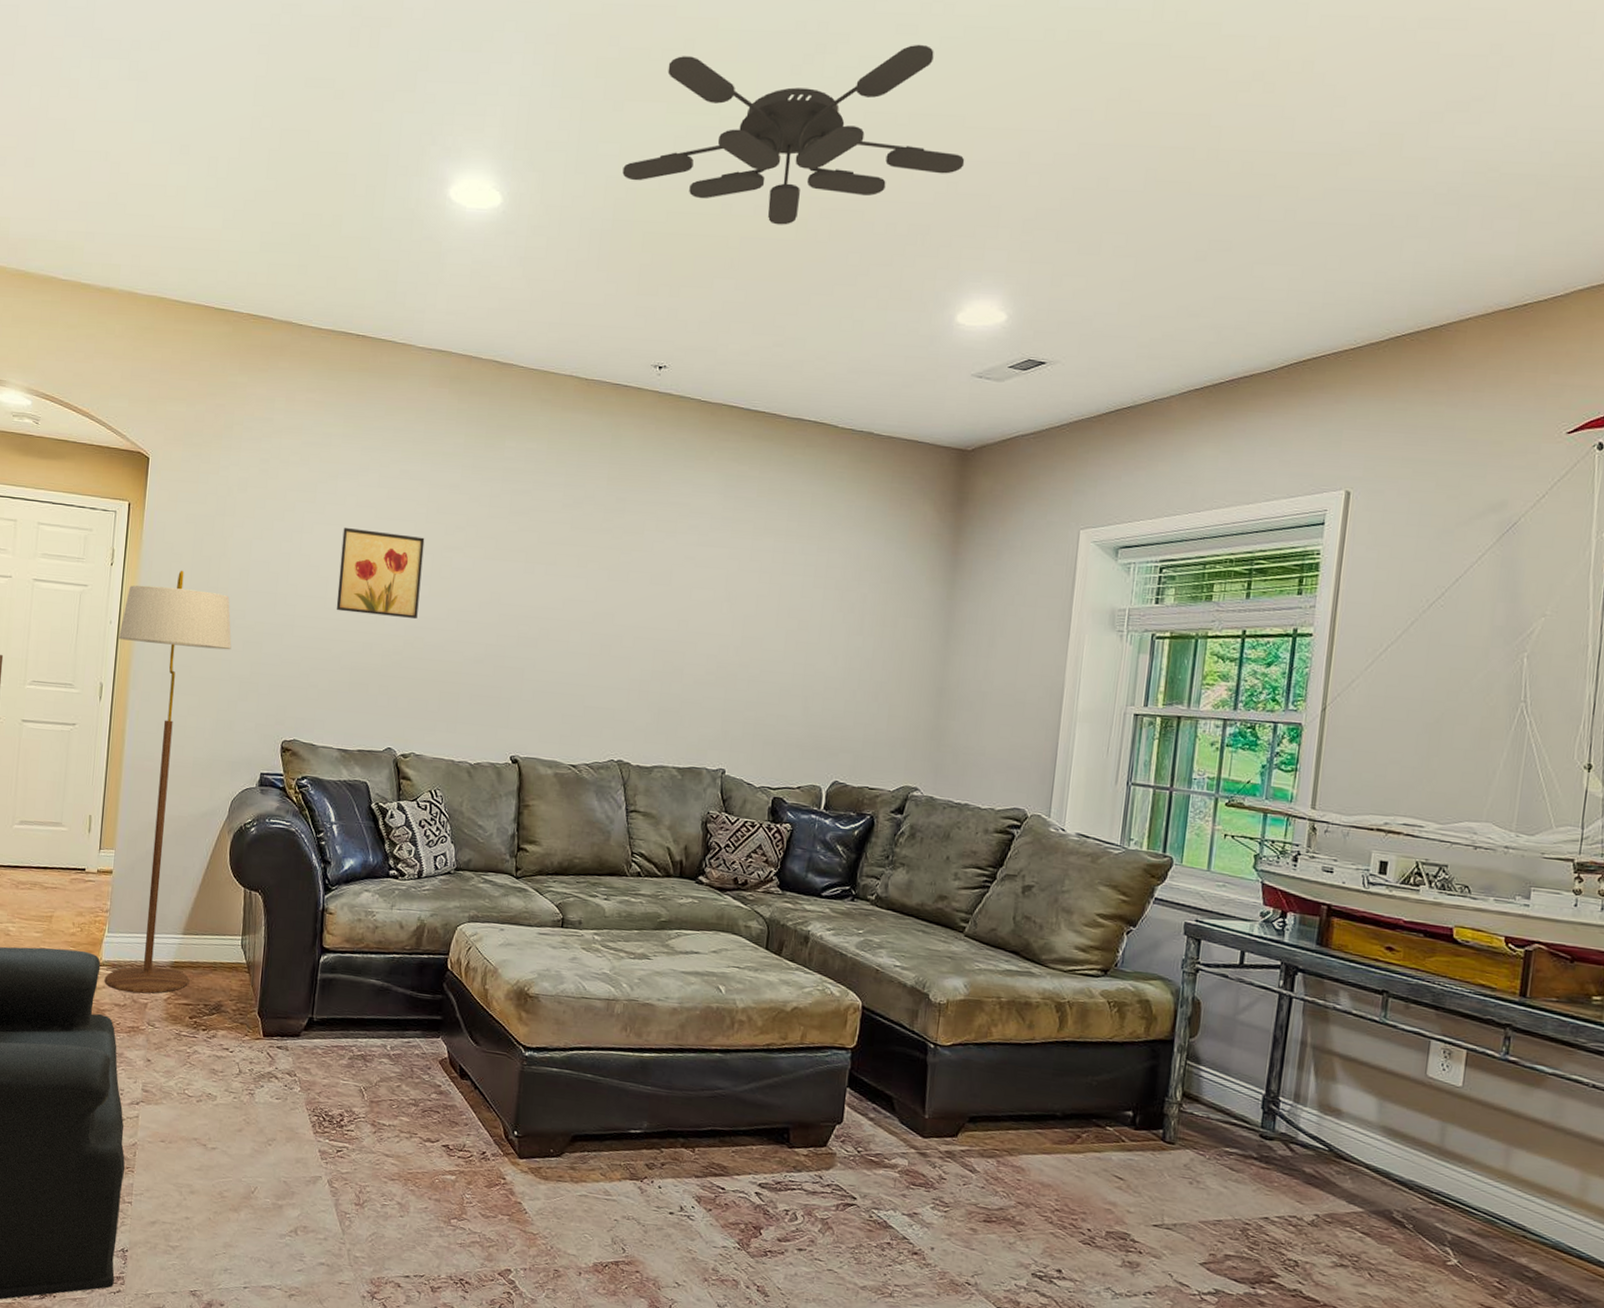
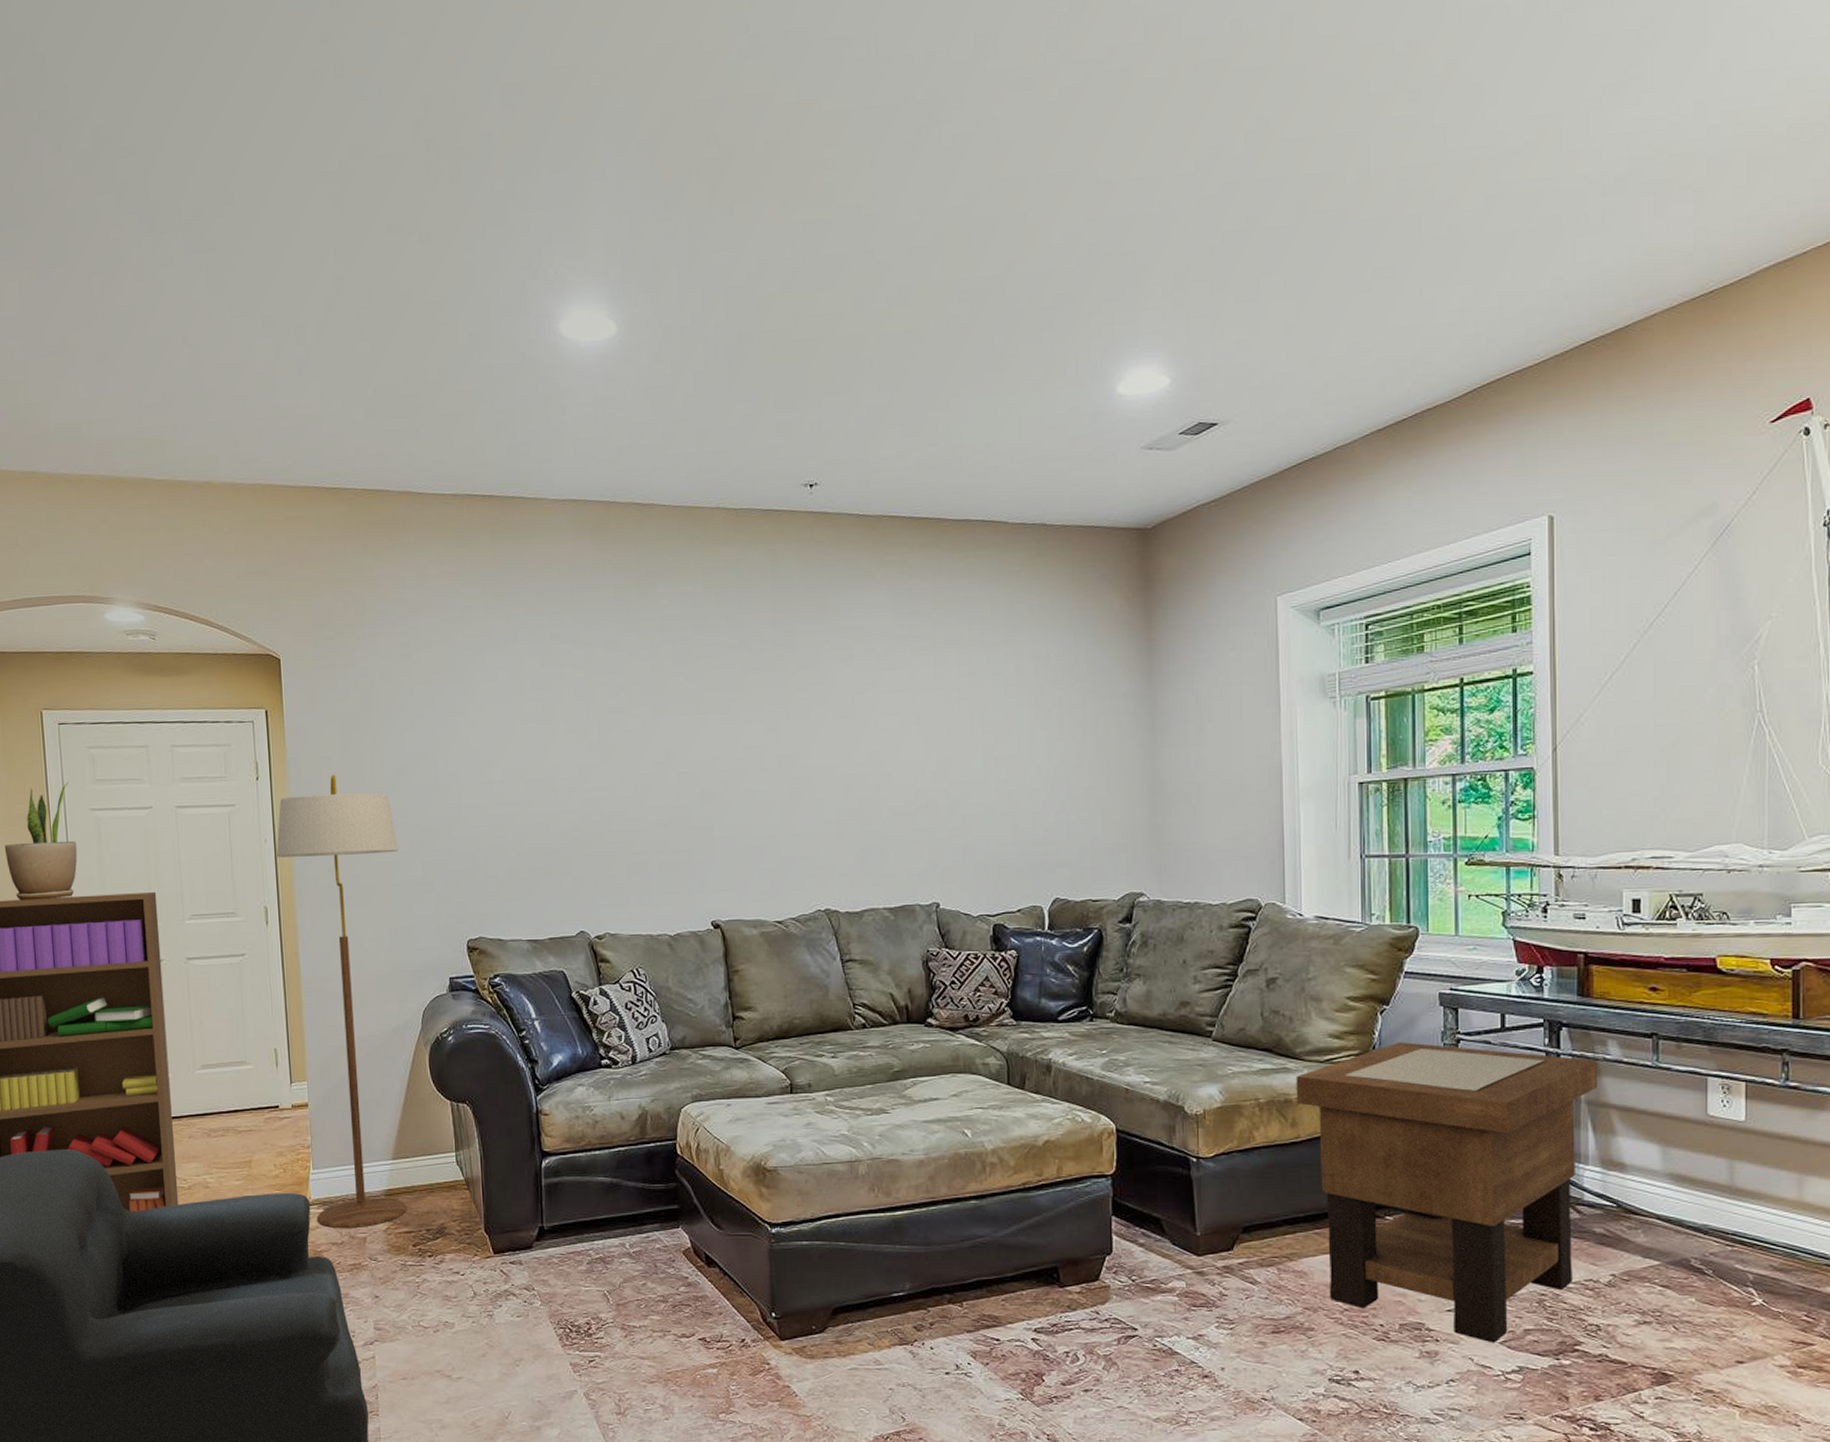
wall art: present [336,527,425,619] -> none [499,702,592,794]
ceiling fan: present [622,44,965,225] -> none [741,98,1104,315]
side table: none [1036,963,1327,1264] -> present [1295,1042,1598,1343]

